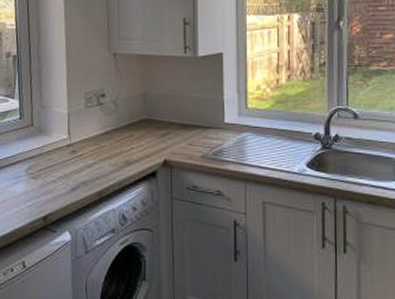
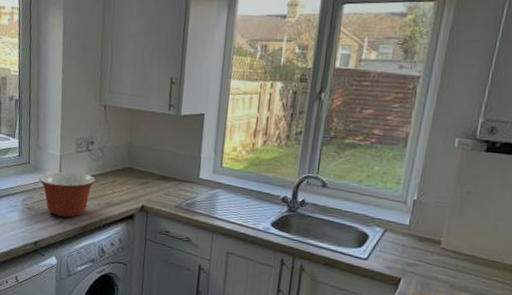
mixing bowl: none [44,131,111,183] -> present [38,172,96,218]

